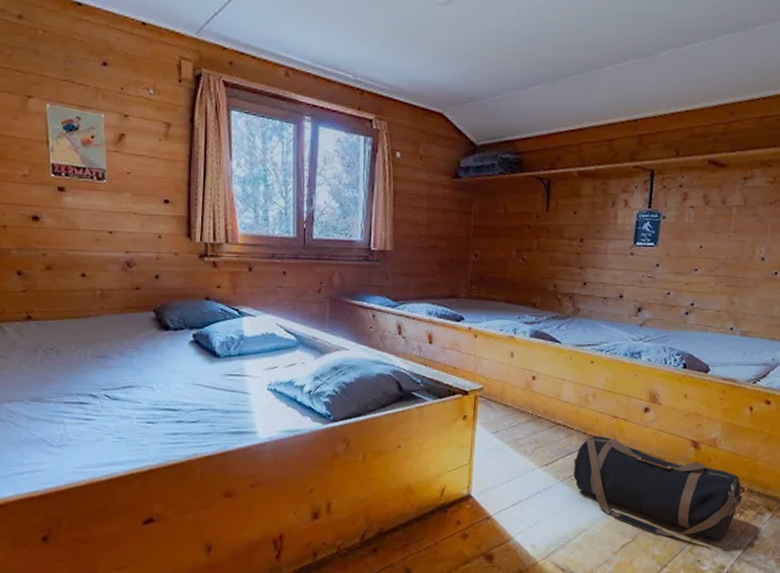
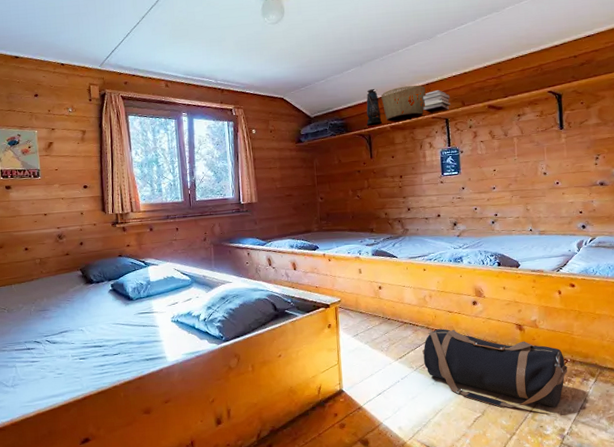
lantern: none [548,116,575,169] -> present [366,88,385,127]
basket: none [572,118,632,167] -> present [381,85,426,123]
books: none [624,130,662,161] -> present [422,90,451,114]

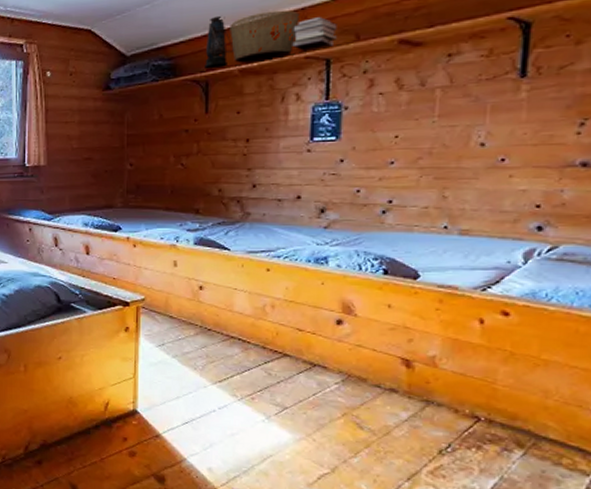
duffel bag: present [422,328,568,408] -> none [252,350,480,481]

